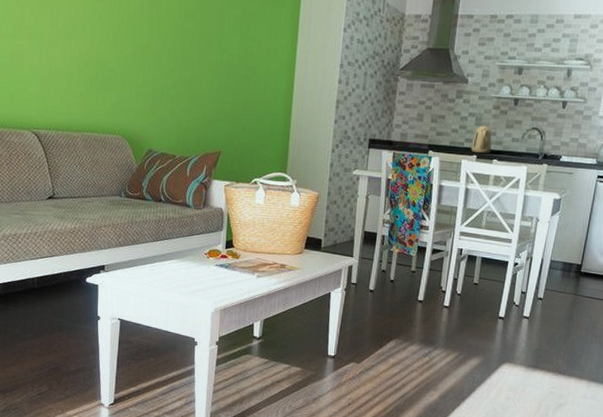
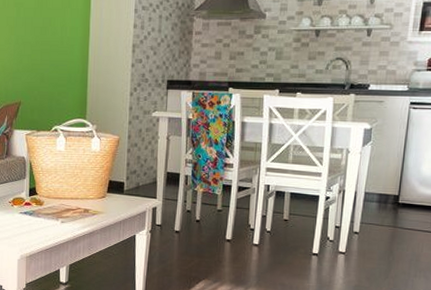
kettle: present [471,125,492,154] -> none [273,59,295,88]

